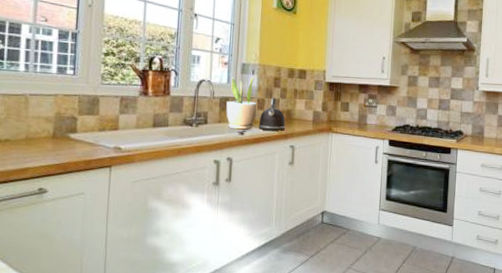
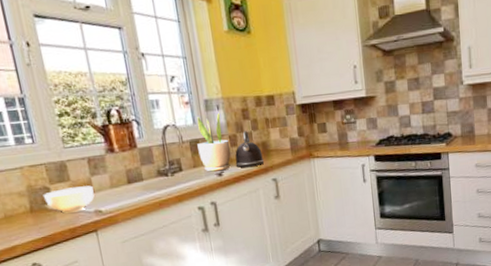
bowl: none [68,121,119,145] -> present [43,185,95,213]

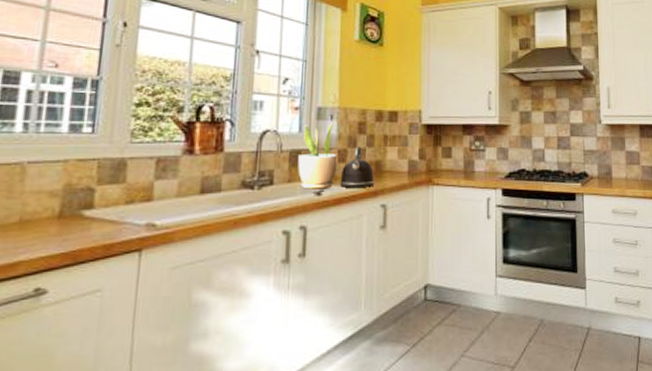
bowl: present [43,185,95,213] -> none [82,191,153,224]

